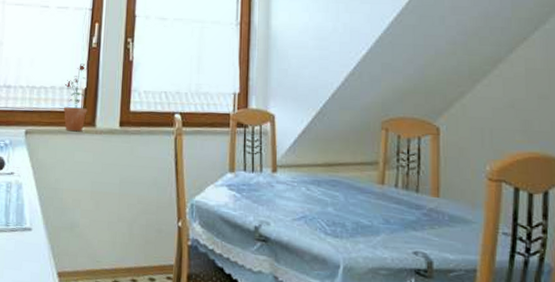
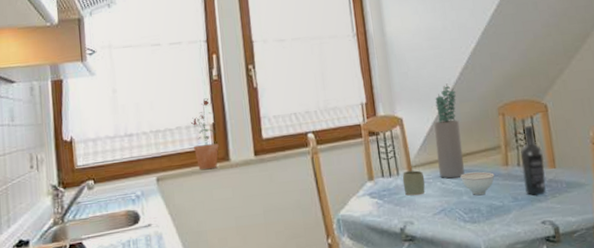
mug: none [265,170,289,197] -> present [402,170,426,196]
vase: none [306,87,338,187] -> present [434,83,465,179]
bowl: none [328,183,367,211] -> present [460,171,495,196]
wine bottle: none [398,145,427,224] -> present [520,125,546,196]

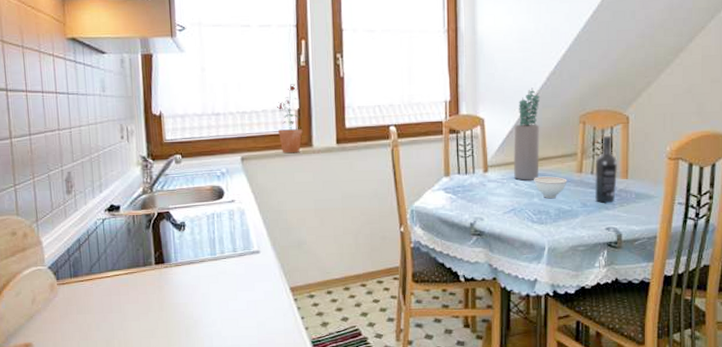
mug: present [402,170,426,196] -> none [477,170,499,194]

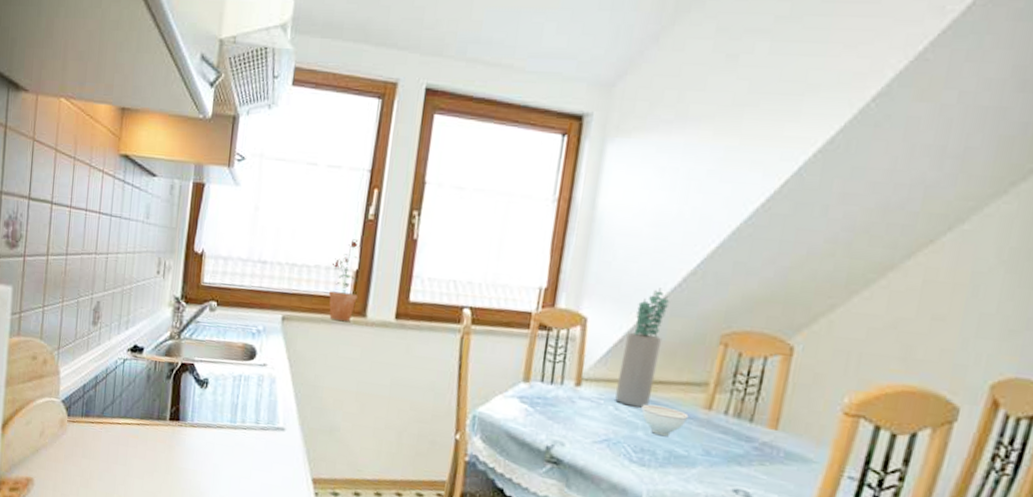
wine bottle: present [594,135,618,204] -> none [724,366,767,458]

